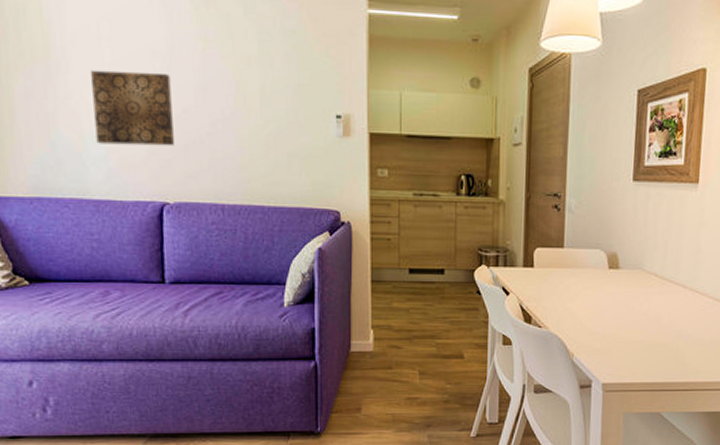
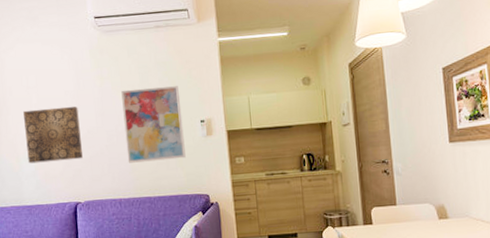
wall art: none [232,61,313,162] -> present [121,86,186,163]

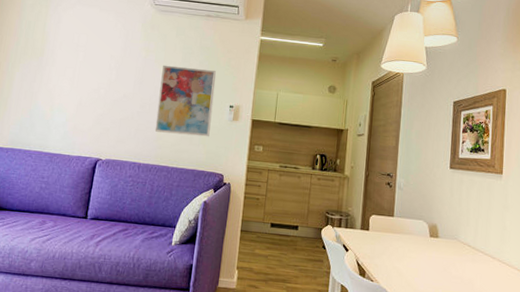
wall art: present [23,106,83,164] -> none [61,65,120,120]

